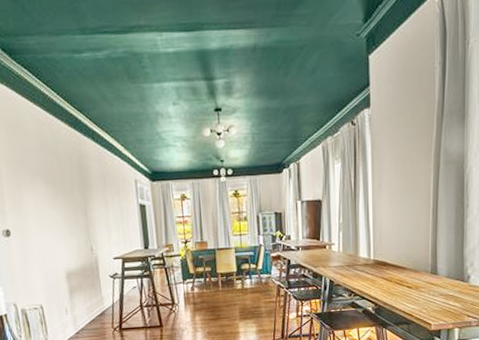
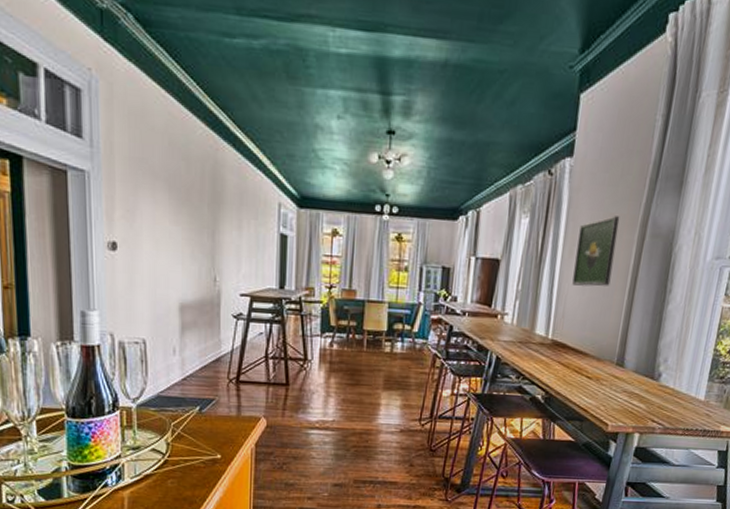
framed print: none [384,151,416,213] -> present [572,216,620,287]

